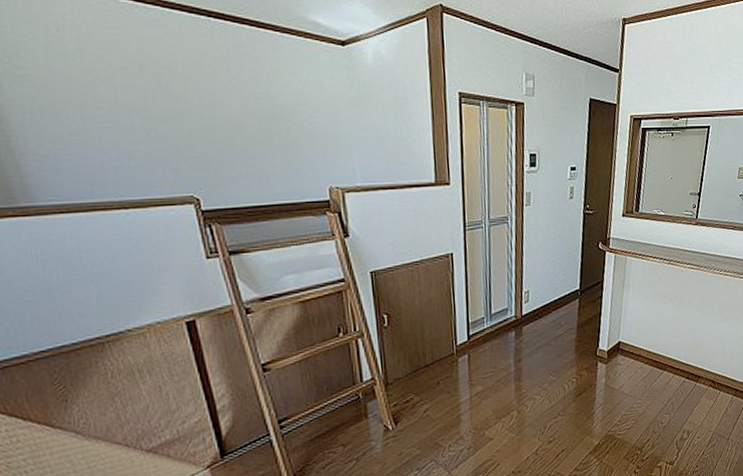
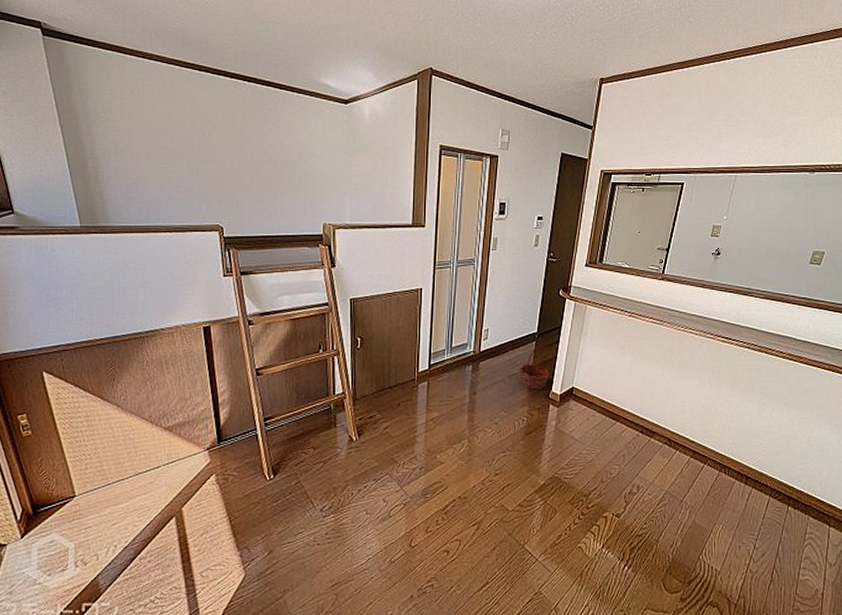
basket: none [564,304,596,349] -> present [519,347,550,390]

